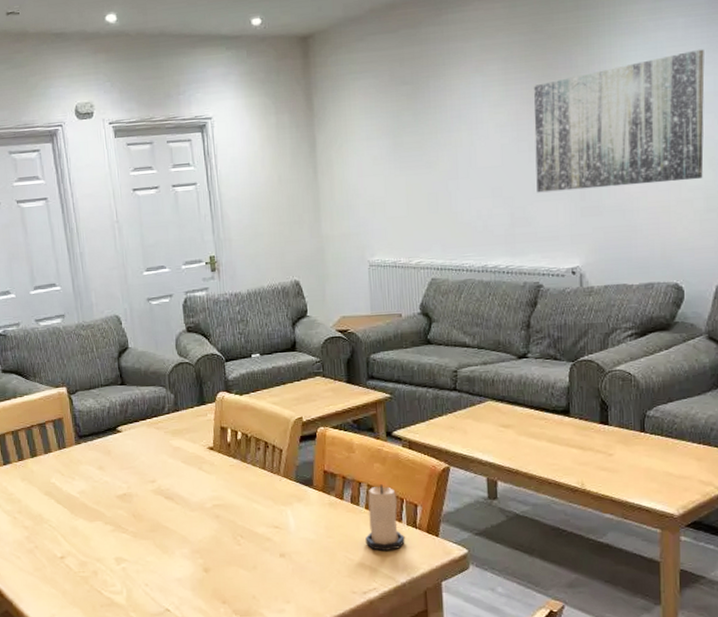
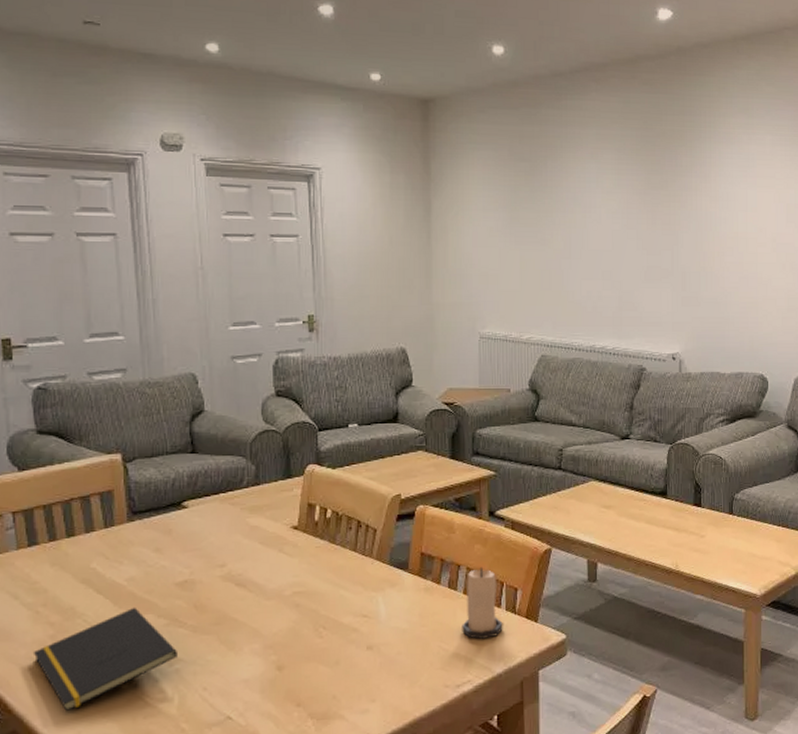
notepad: none [14,515,124,599] -> present [33,607,179,712]
wall art: present [534,49,705,193] -> none [642,165,787,281]

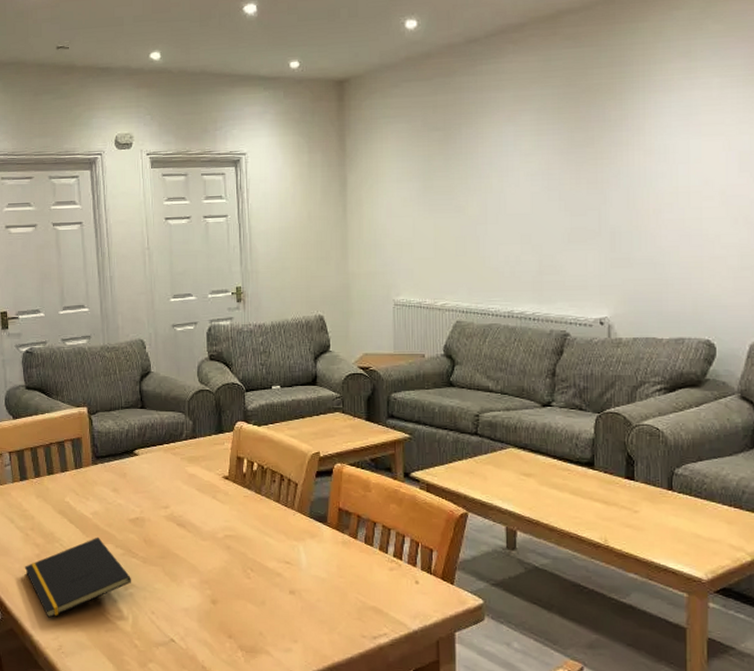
candle: present [462,567,503,640] -> none [378,526,418,596]

